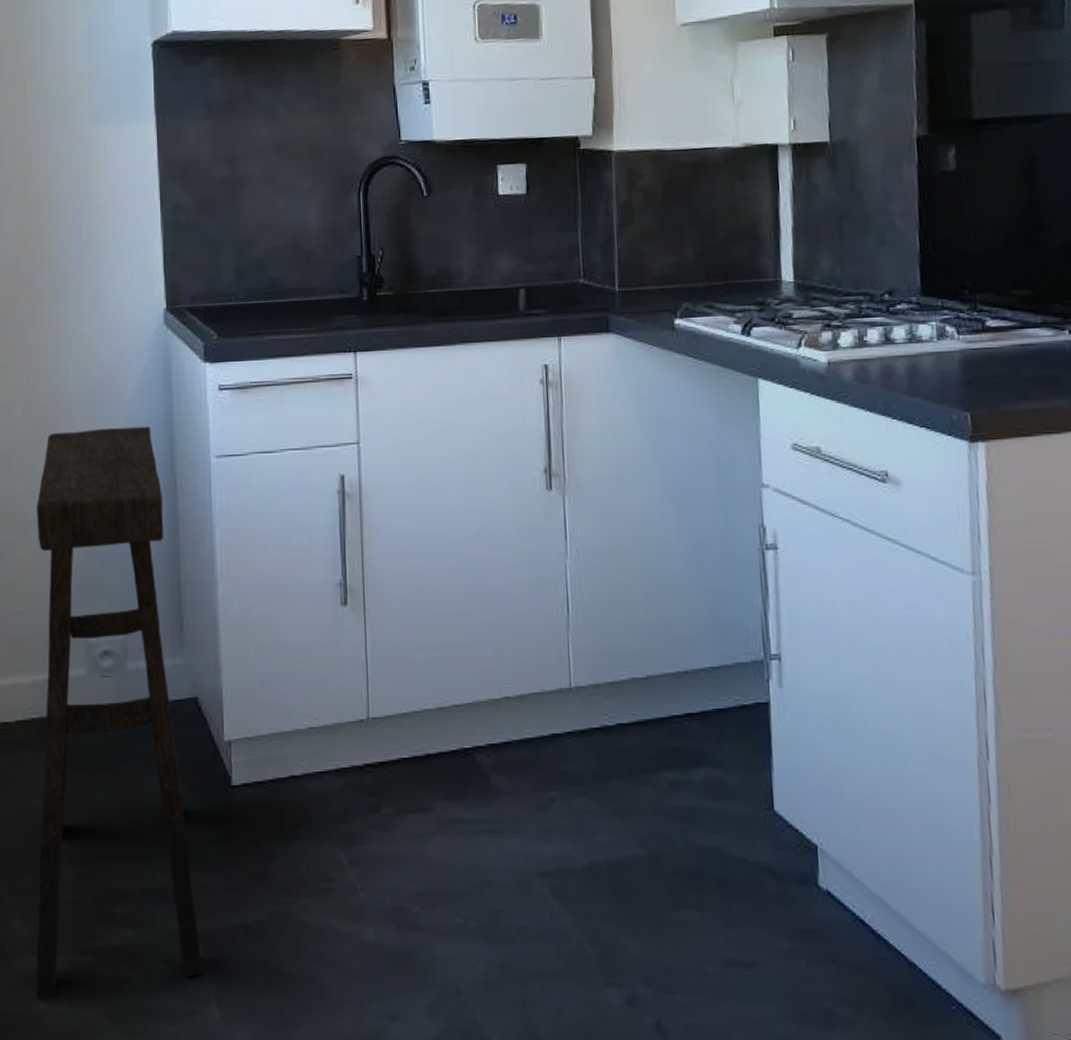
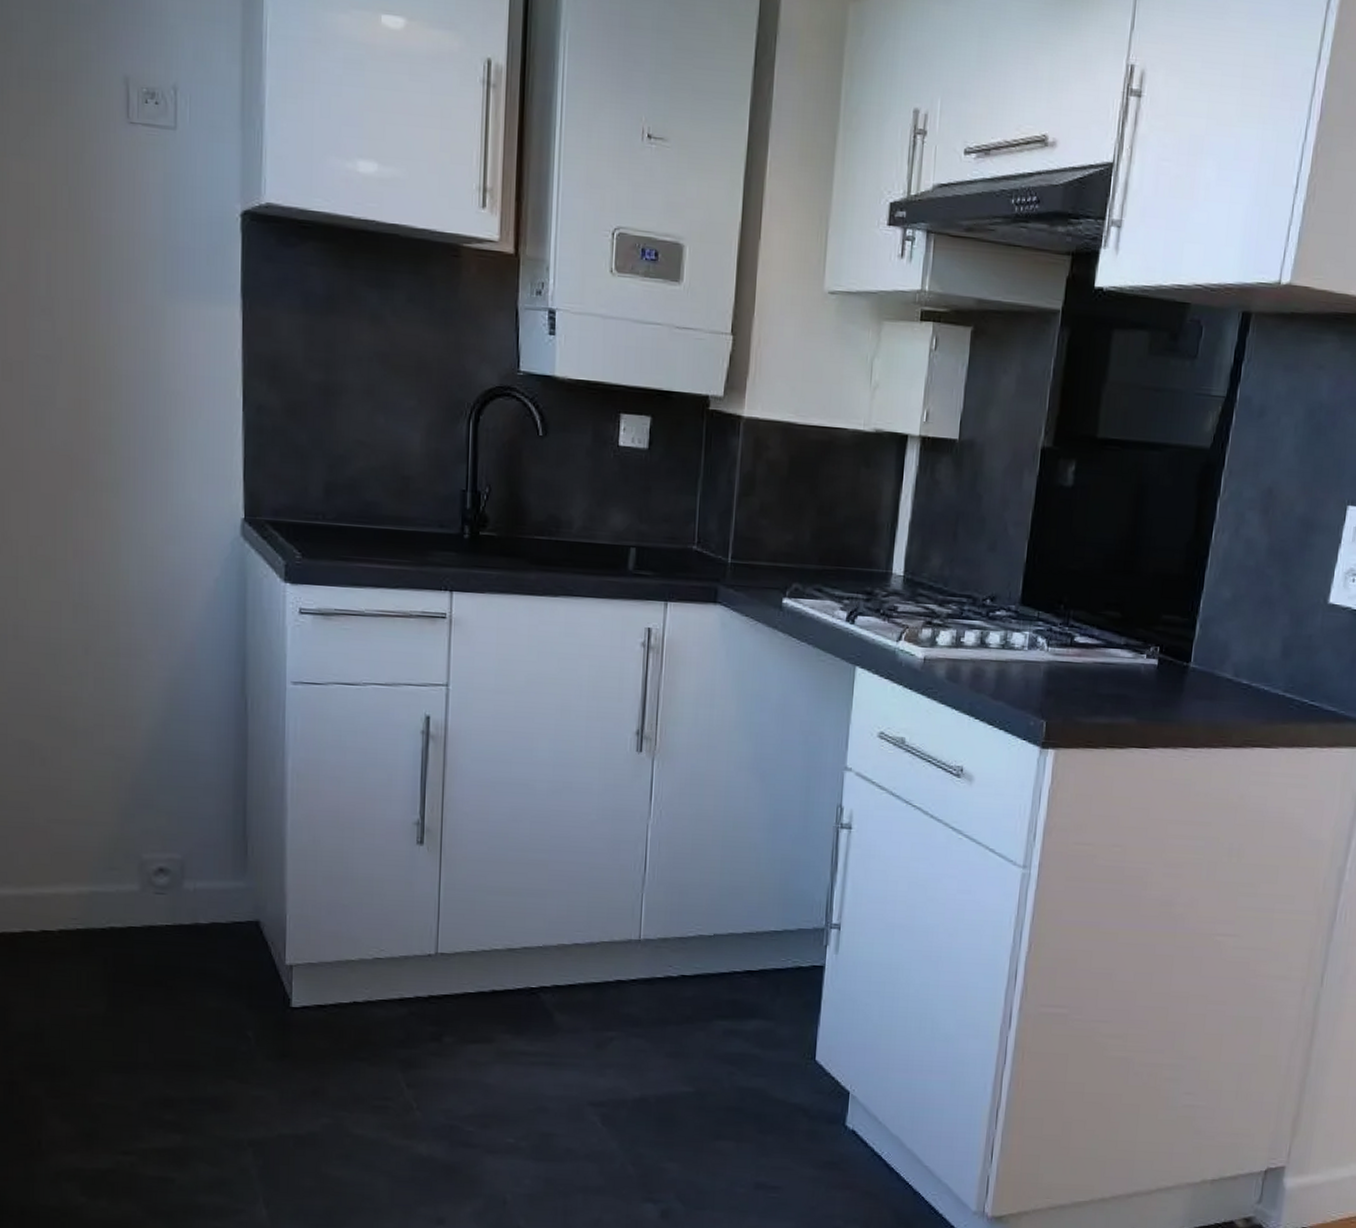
stool: present [35,426,203,1000] -> none [74,638,252,1194]

